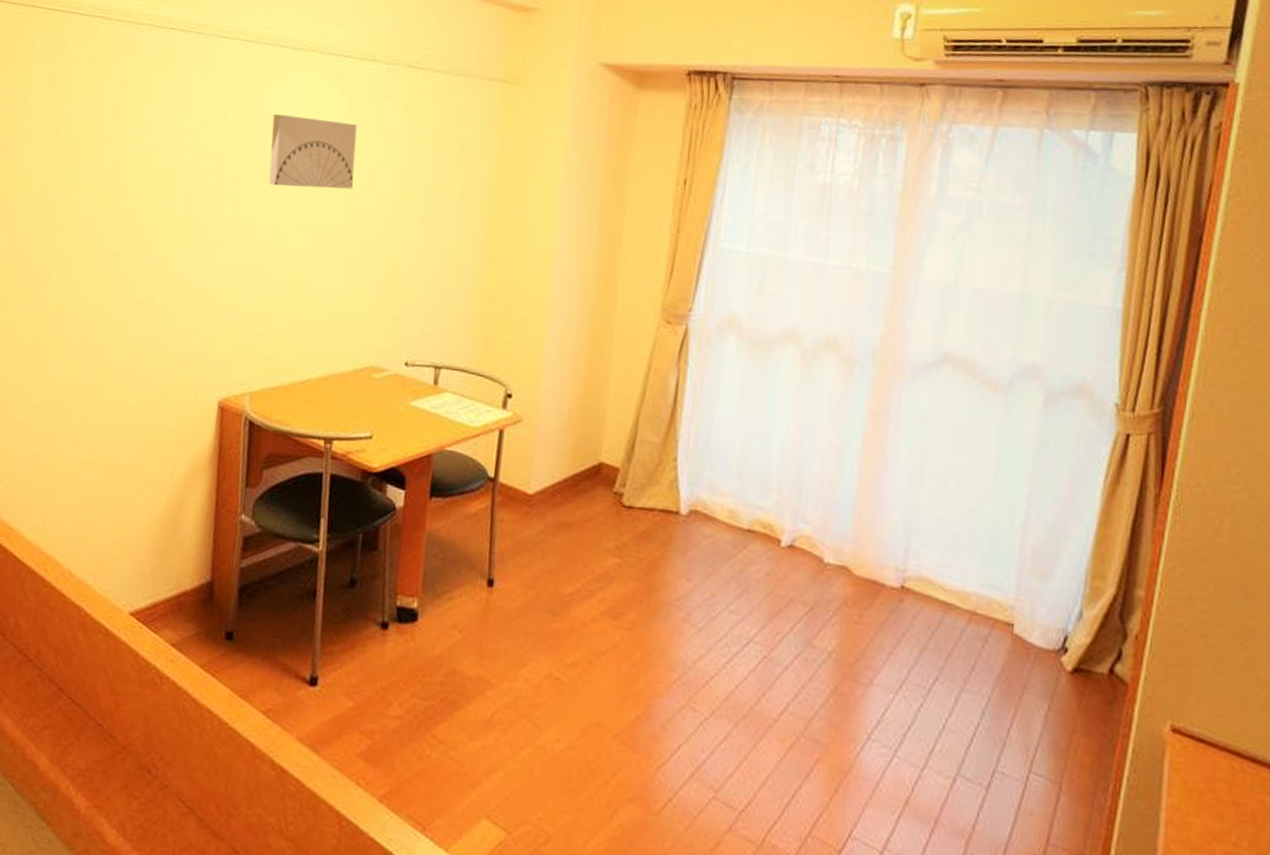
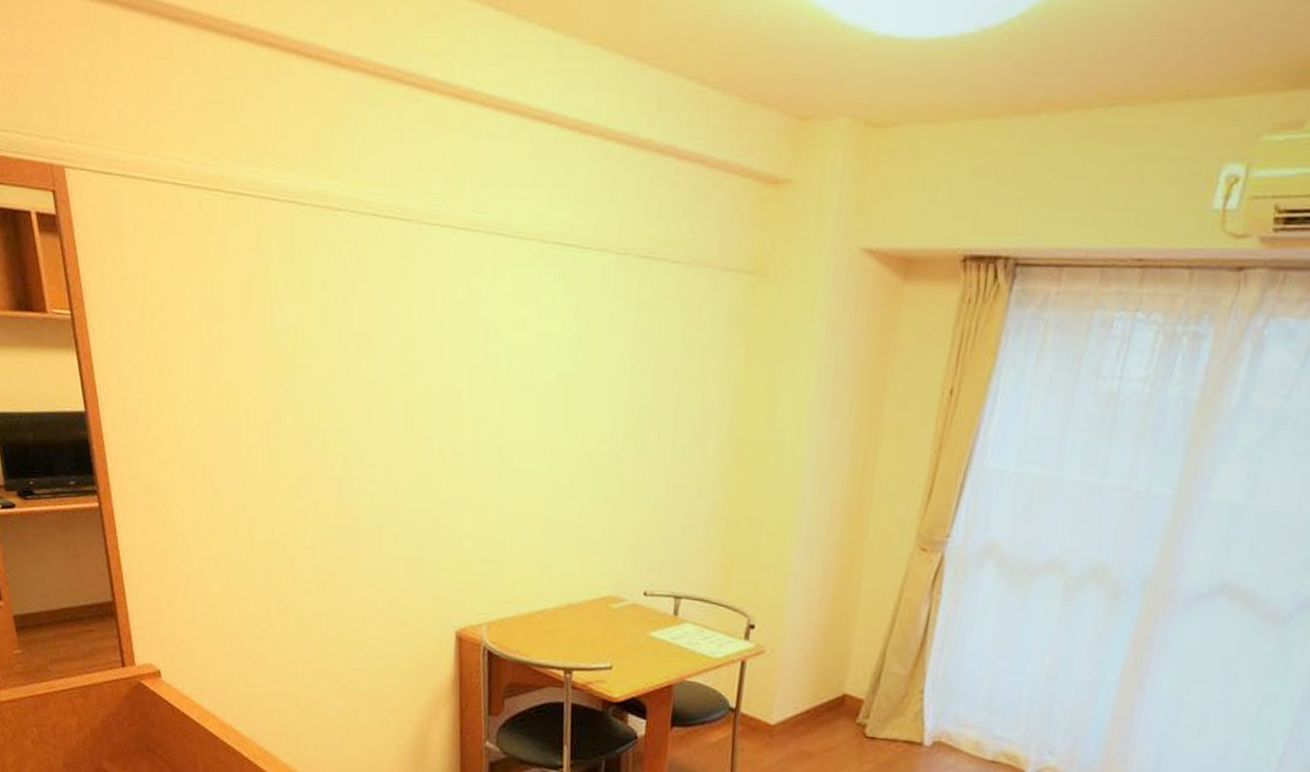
wall art: present [269,113,358,189] -> none [492,316,587,404]

